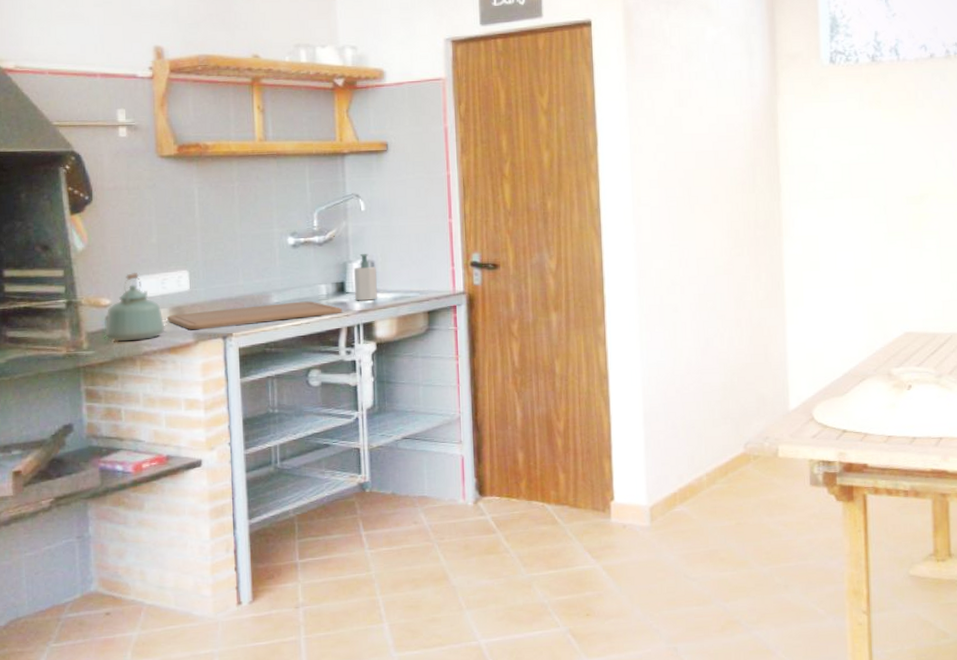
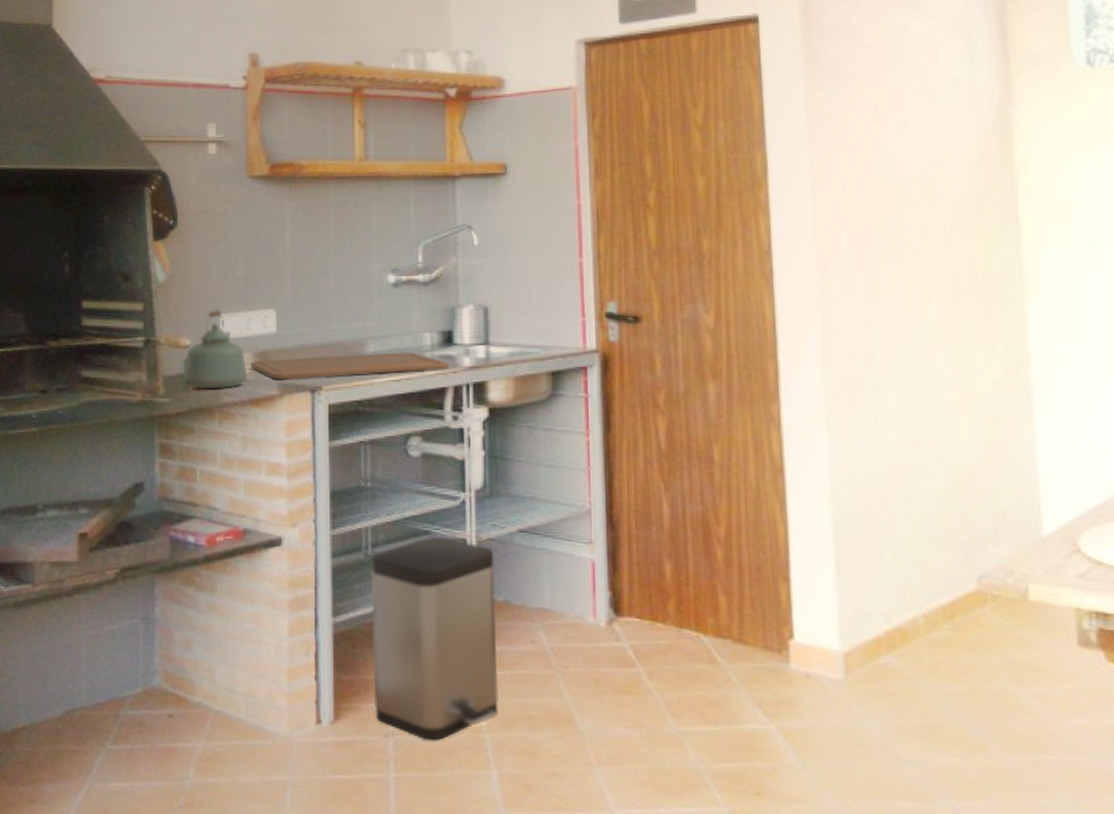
pedal bin: none [280,448,389,607] -> present [371,536,499,741]
soap bottle: present [353,254,377,301] -> none [463,298,491,355]

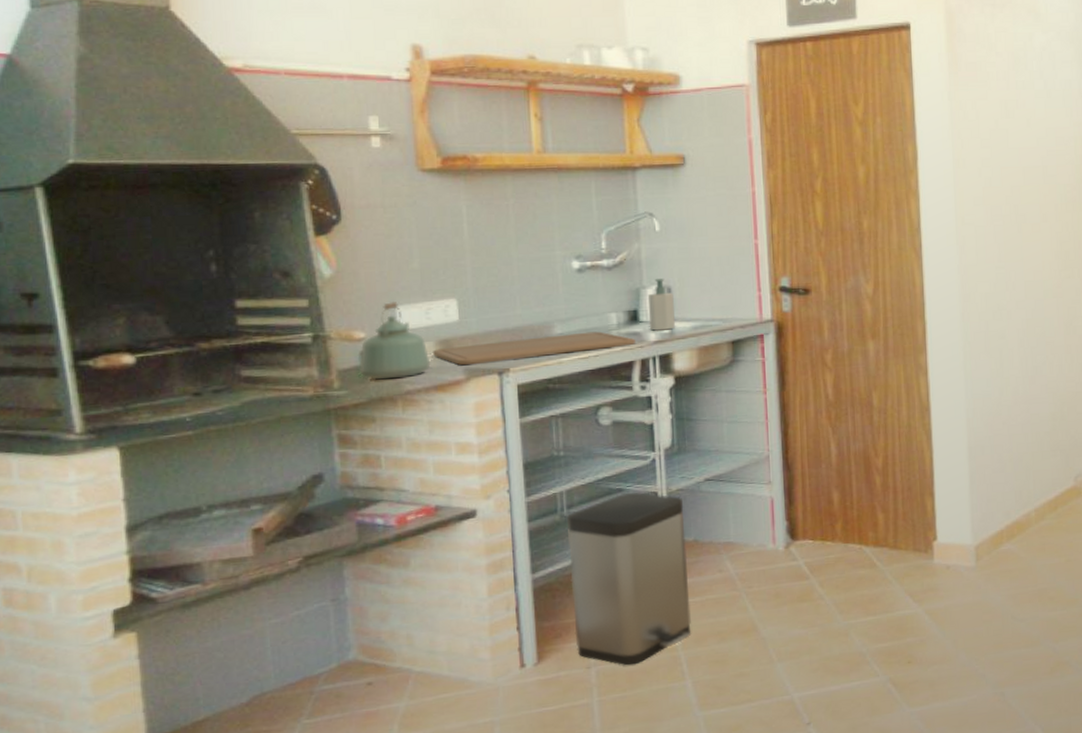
soap bottle: none [463,298,491,355] -> present [647,279,675,331]

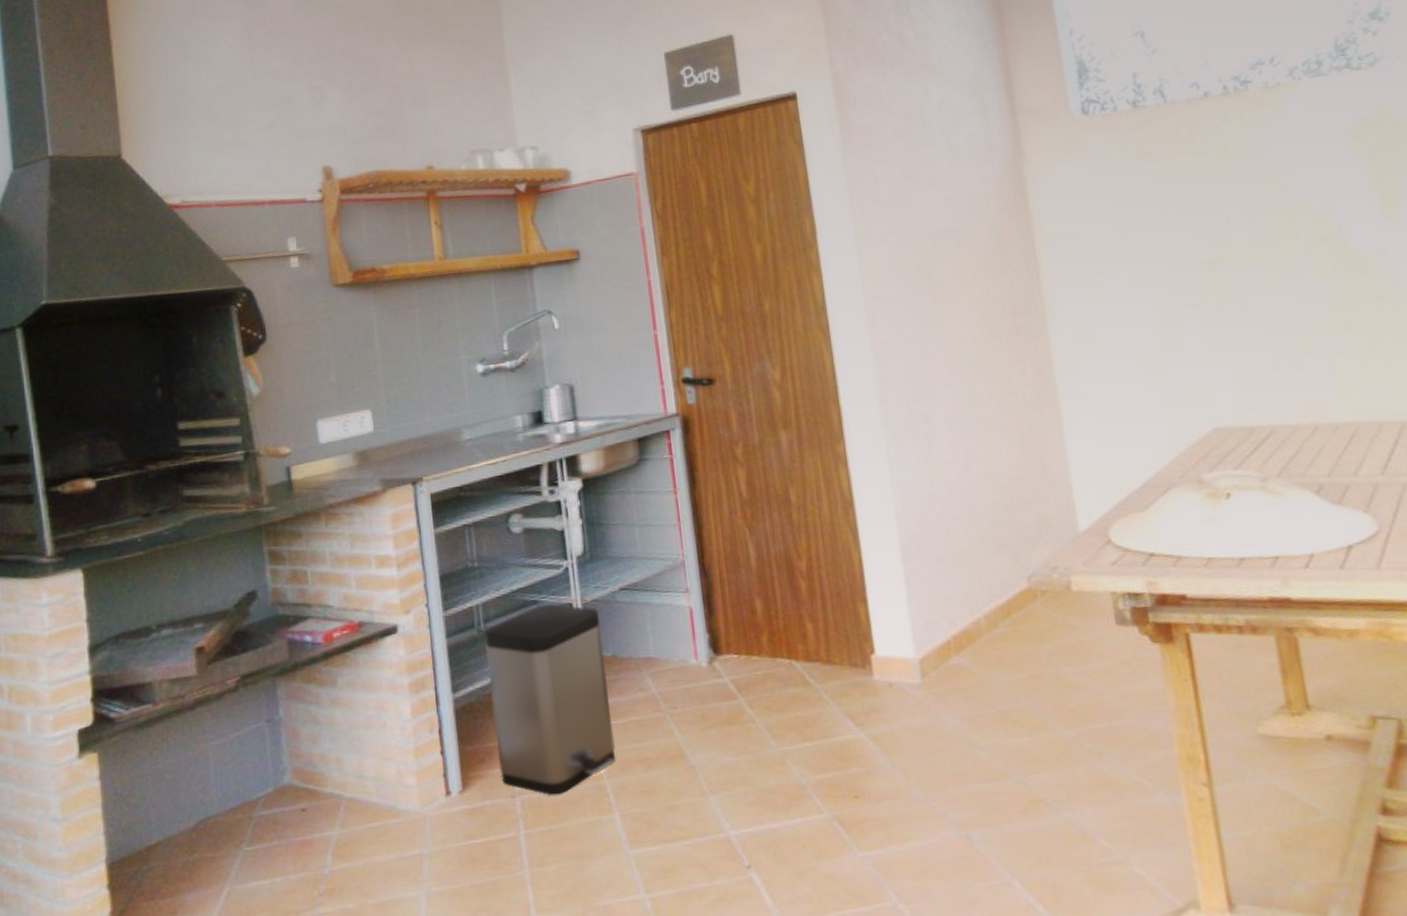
kettle: present [358,302,431,380] -> none [285,416,350,495]
chopping board: present [433,331,635,366] -> none [351,435,542,477]
soap bottle: present [647,279,675,331] -> none [550,377,580,432]

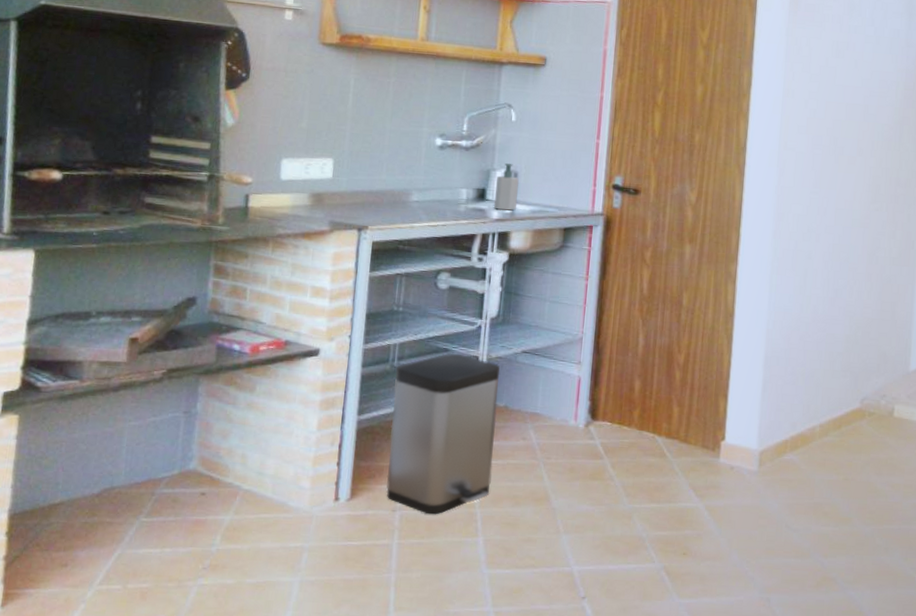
soap bottle: none [550,377,580,432] -> present [494,163,519,211]

